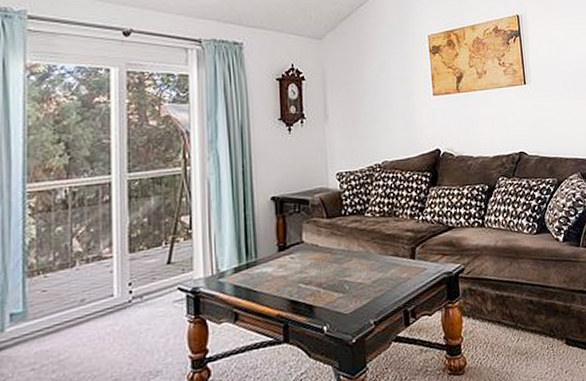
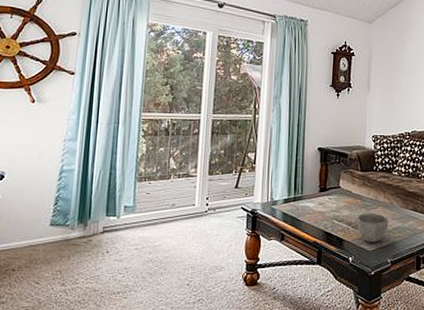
bowl: none [328,267,367,304] -> present [357,214,389,243]

